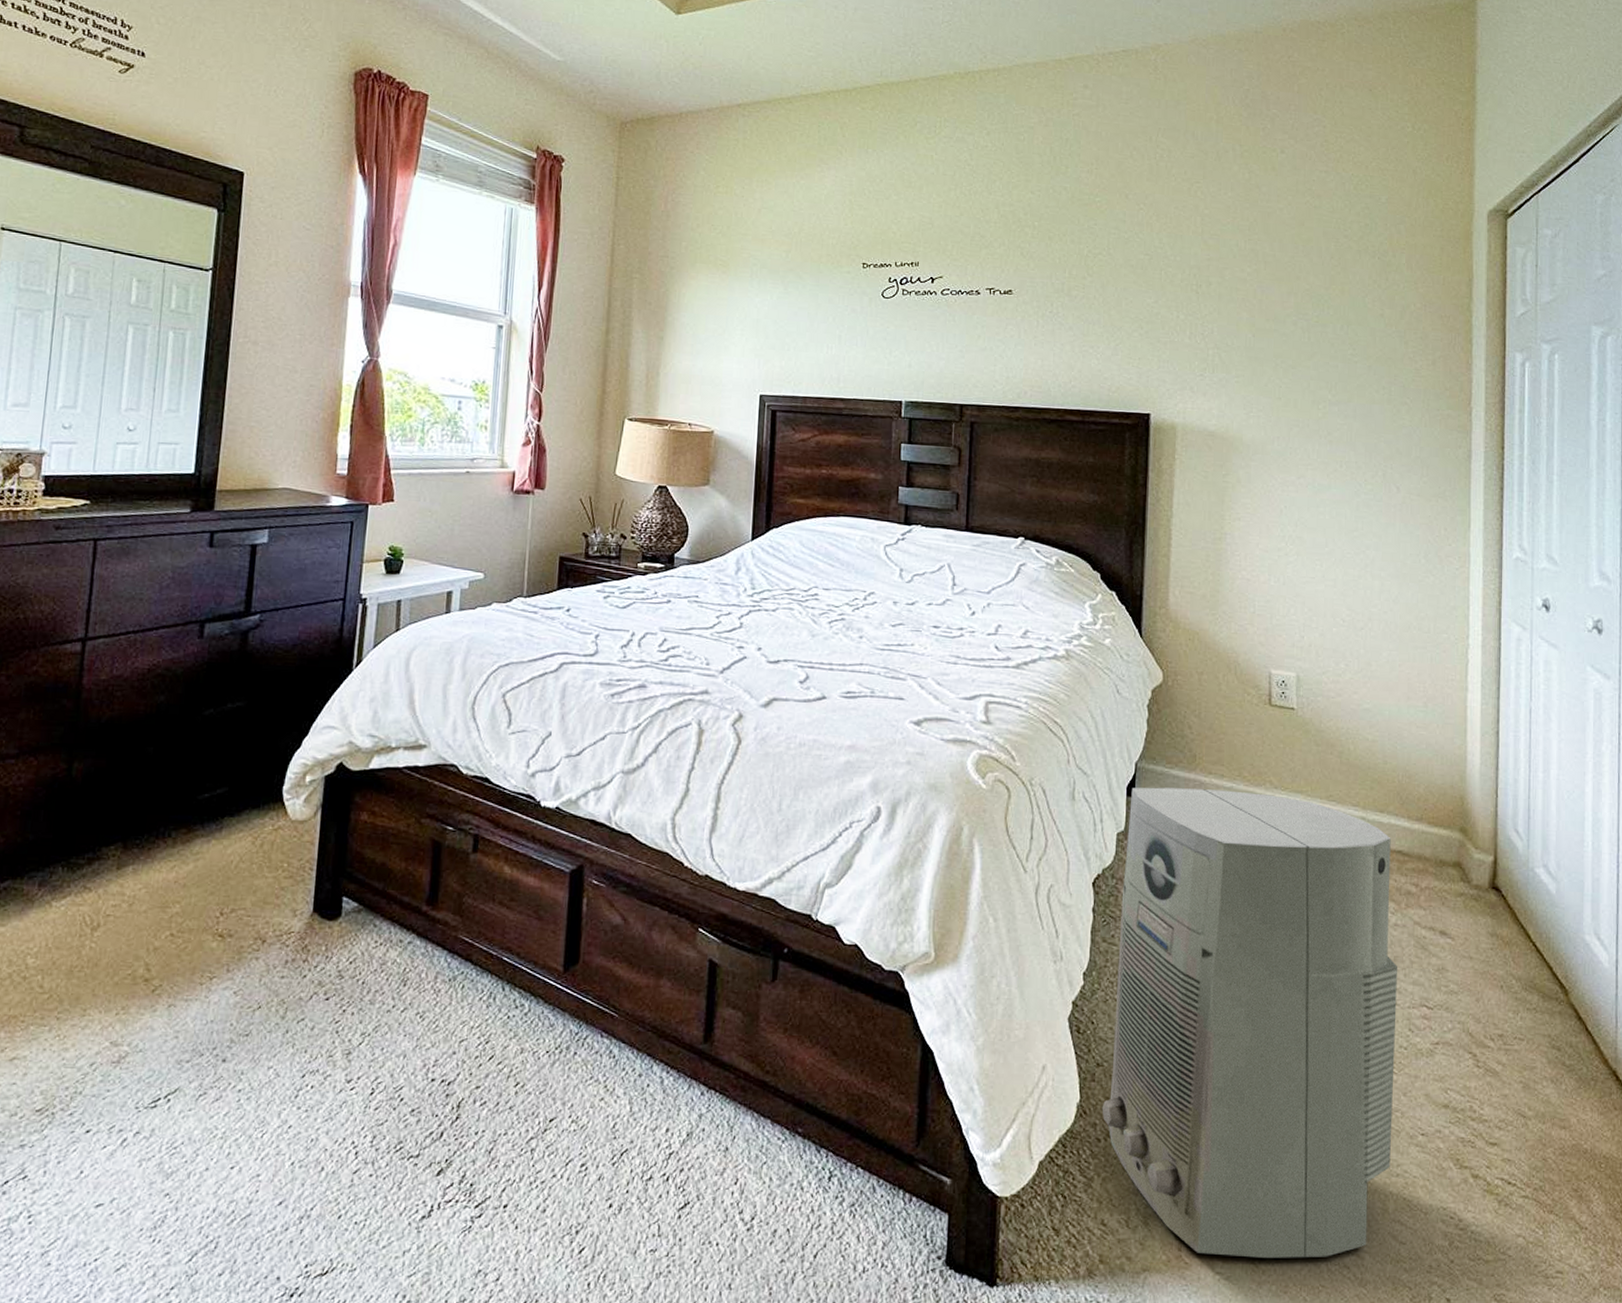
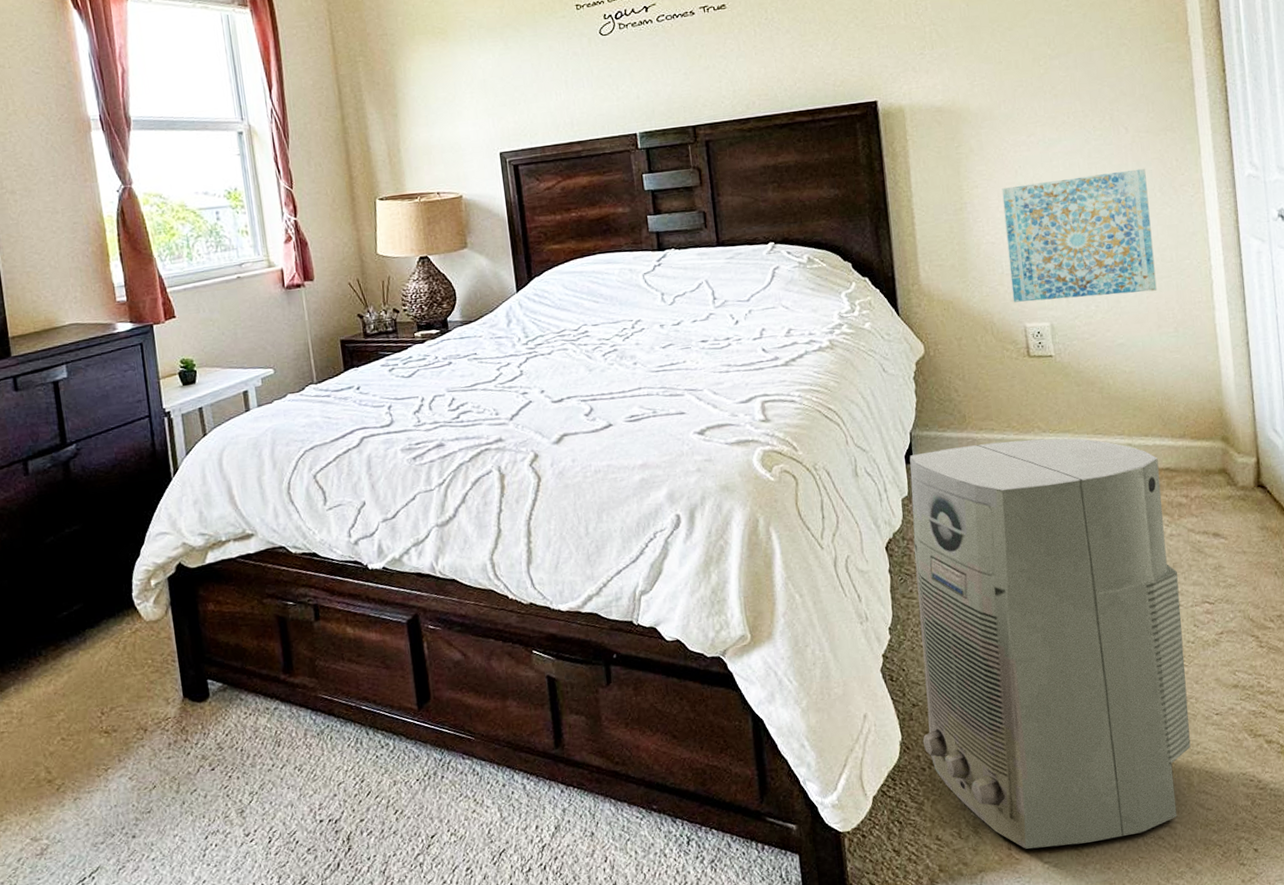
wall art: none [1261,525,1412,660] -> present [1001,168,1157,303]

